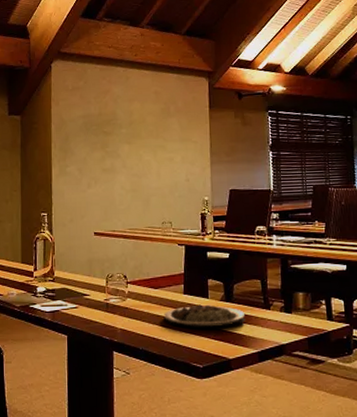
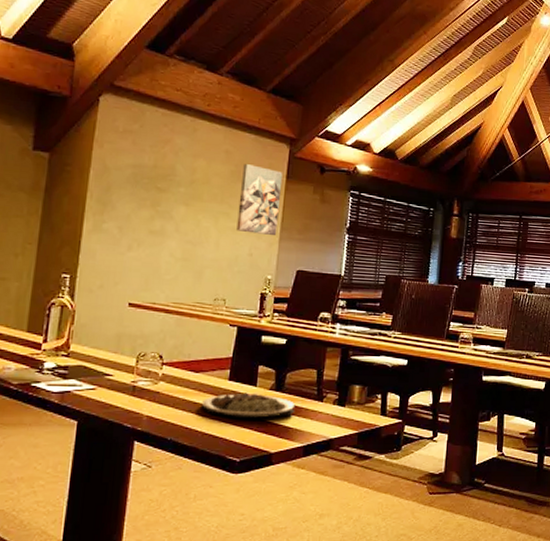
wall art: none [171,100,208,161] -> present [236,164,283,236]

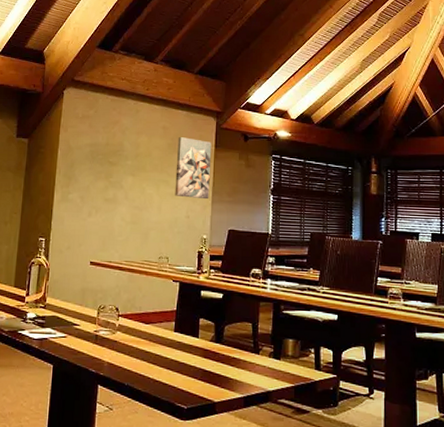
plate: present [201,392,295,419] -> none [152,343,234,369]

